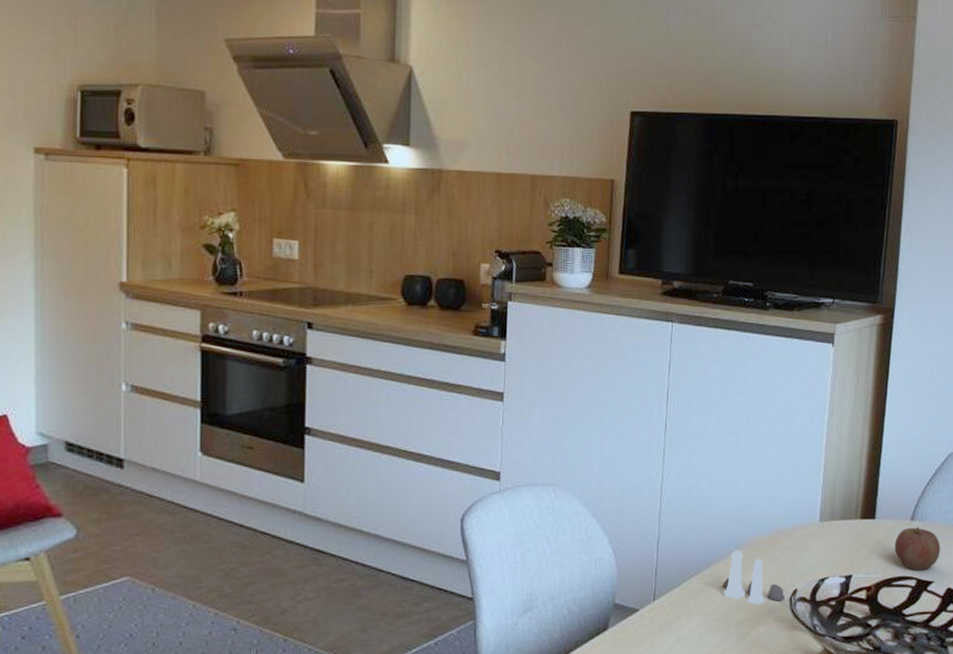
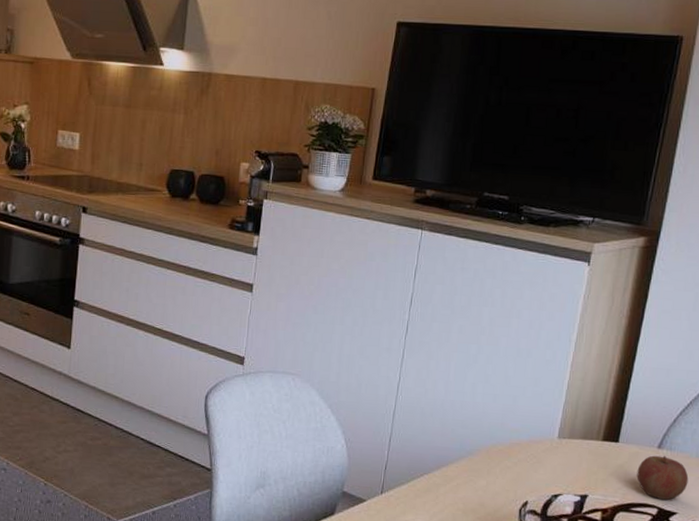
salt and pepper shaker set: present [723,549,785,605] -> none [451,455,515,511]

